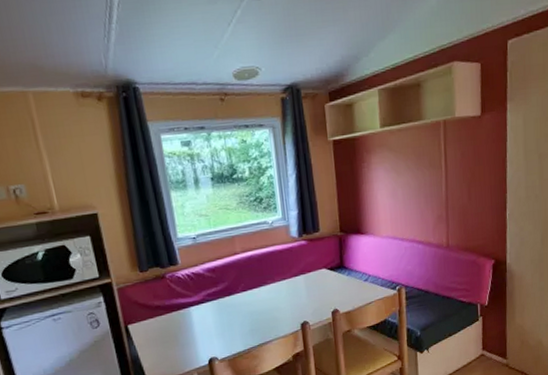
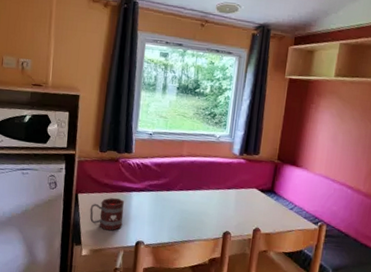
mug: none [146,317,189,357] -> present [89,198,125,231]

